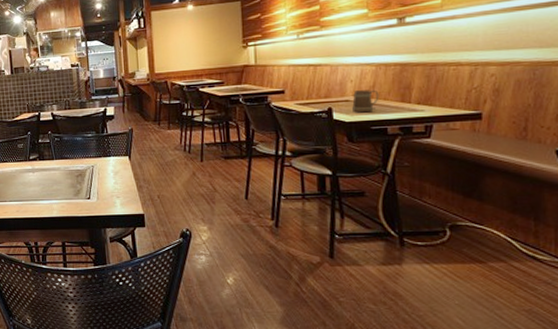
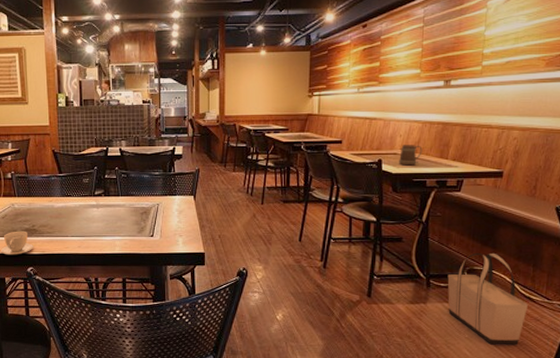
shopping bag: none [425,205,533,314] -> present [447,252,528,346]

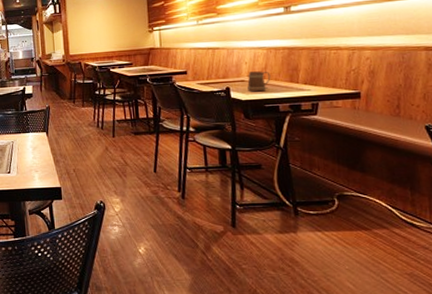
shopping bag: present [447,252,528,346] -> none [316,176,412,277]

